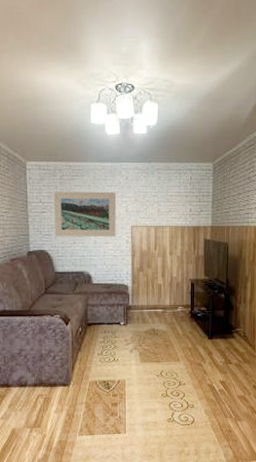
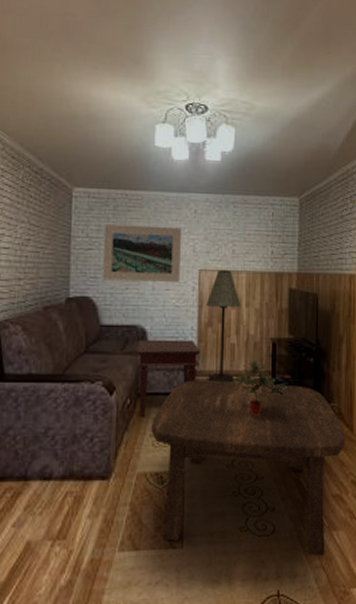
side table: none [85,282,134,341] -> present [137,339,200,417]
coffee table: none [99,312,249,439] -> present [151,380,345,557]
floor lamp: none [137,226,166,314] -> present [205,270,241,383]
potted plant: none [160,297,203,338] -> present [233,361,287,415]

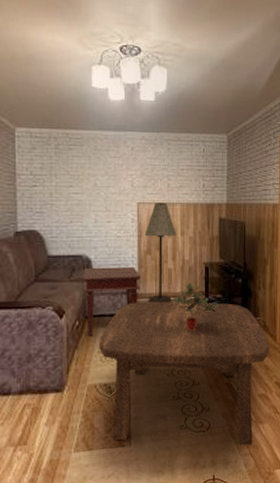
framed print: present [103,224,181,282] -> none [48,162,120,215]

